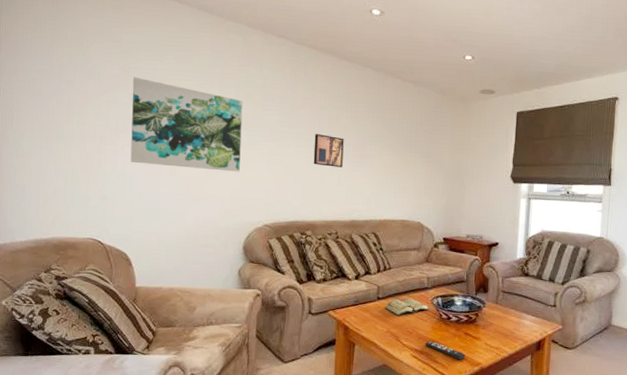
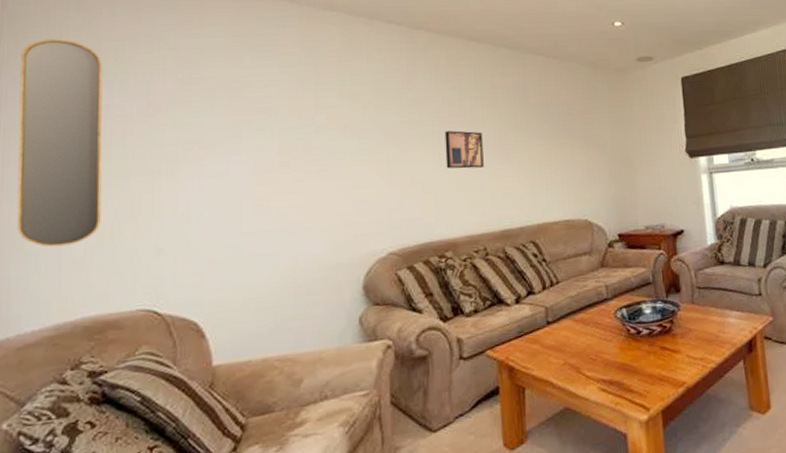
home mirror: none [11,24,69,184] -> present [17,38,103,247]
wall art: present [130,77,243,172] -> none [196,89,351,199]
diary: present [385,298,429,316] -> none [557,315,613,341]
remote control: present [425,340,465,360] -> none [614,365,666,384]

